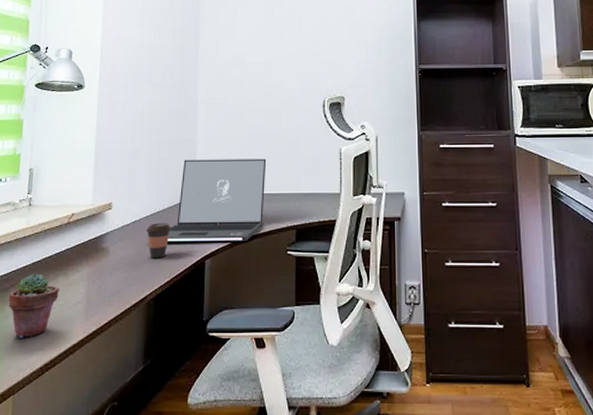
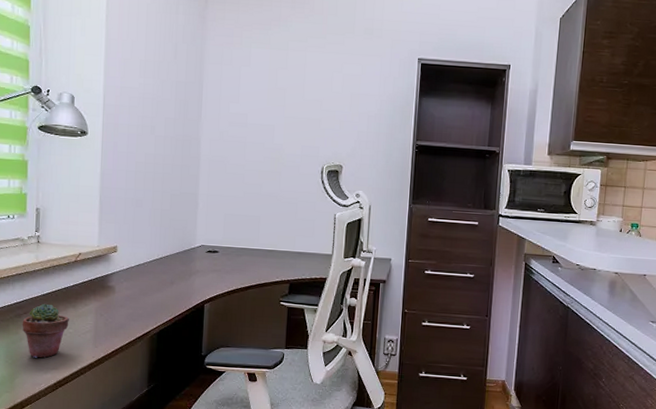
coffee cup: present [146,223,172,258] -> none [150,267,174,299]
laptop: present [167,158,267,243] -> none [170,212,265,290]

